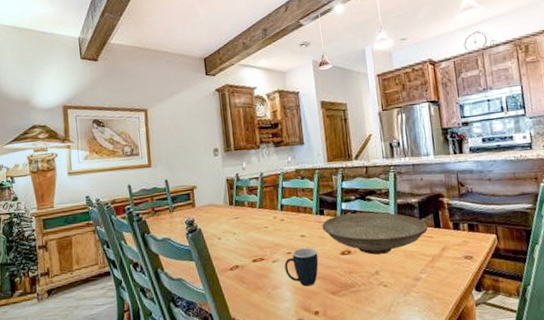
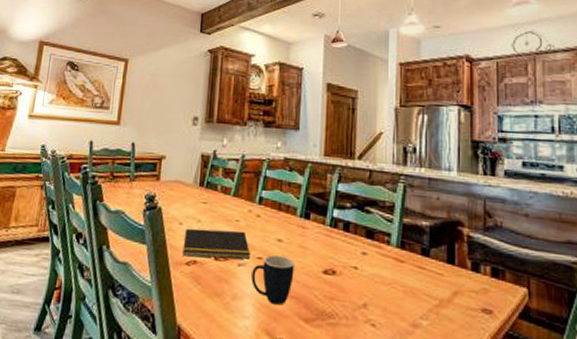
notepad: none [224,234,281,264] -> present [182,228,250,259]
decorative bowl: present [322,212,428,255] -> none [305,223,437,284]

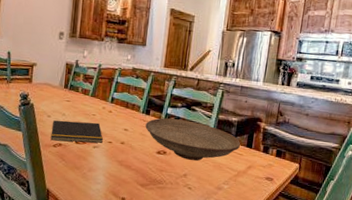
mug: present [251,255,295,306] -> none [103,140,136,175]
decorative bowl: none [305,223,437,284] -> present [145,118,240,161]

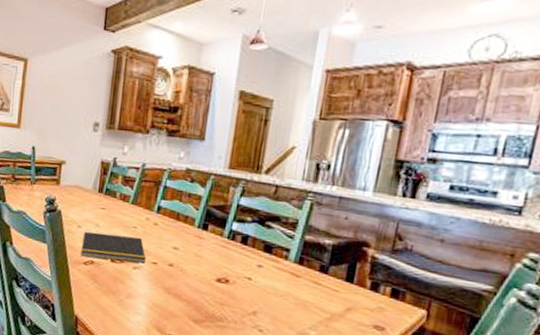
decorative bowl: present [145,118,240,161] -> none [201,235,336,295]

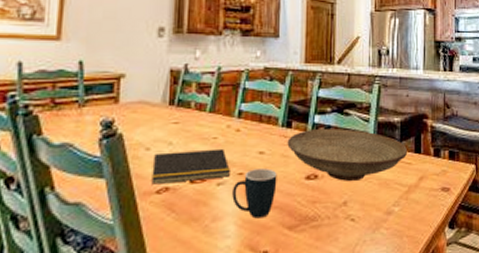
mug: none [145,261,189,307] -> present [232,168,277,219]
decorative bowl: none [201,235,336,295] -> present [287,129,407,181]

